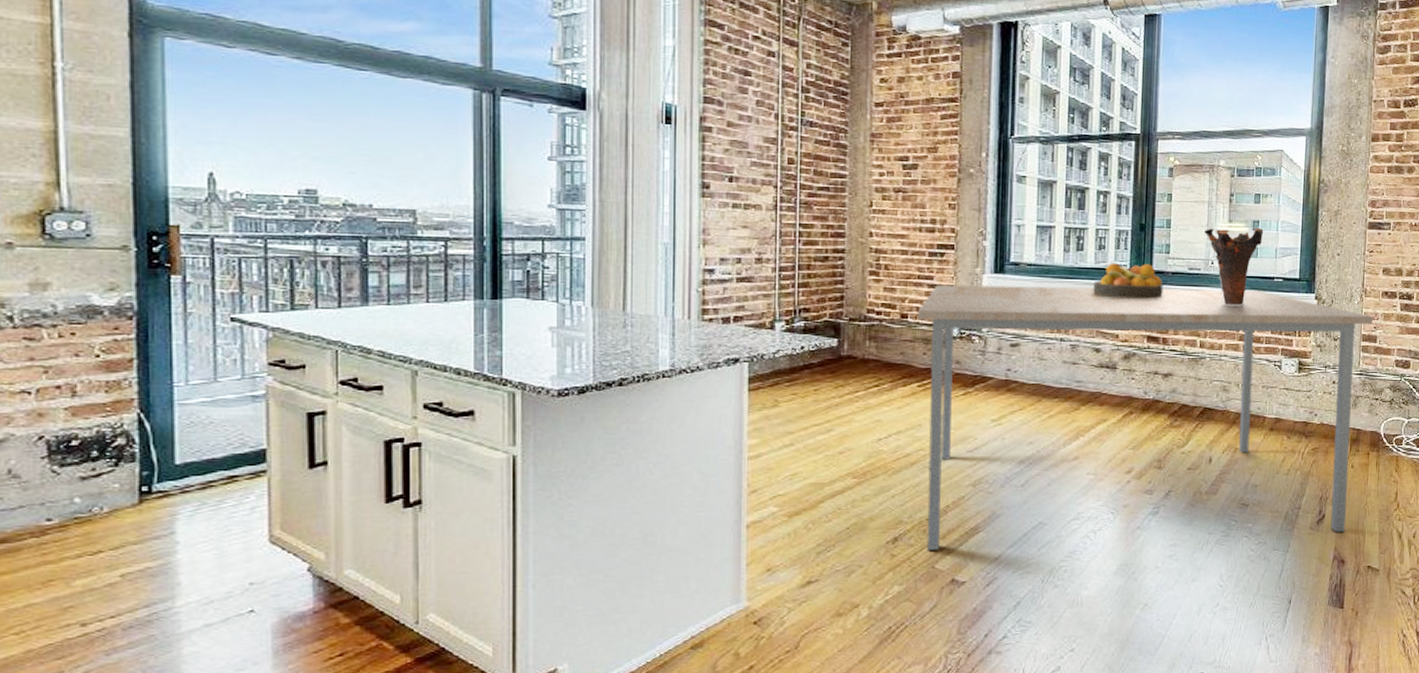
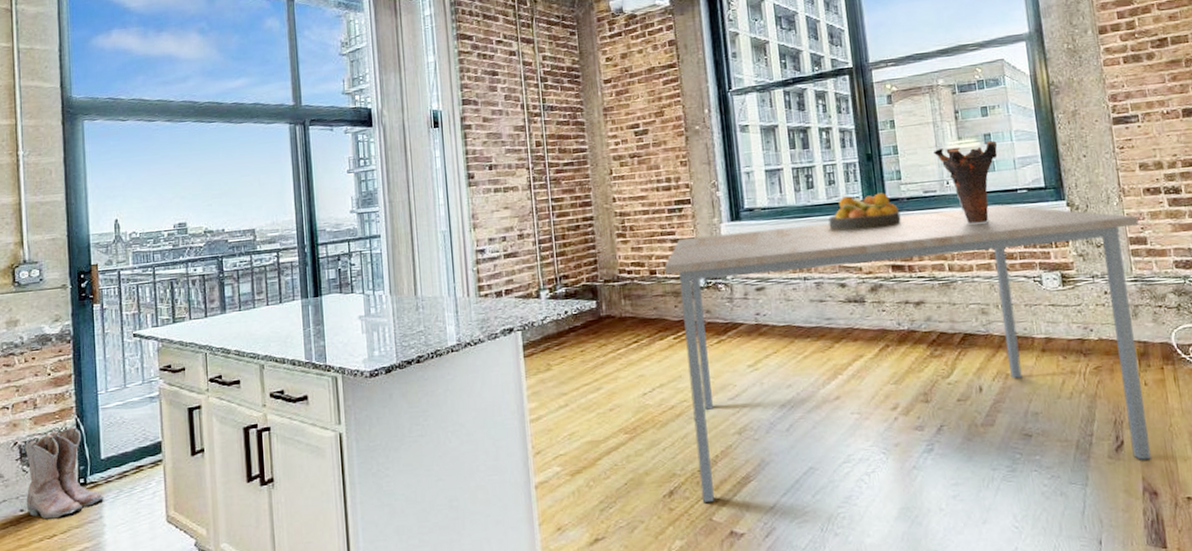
boots: none [56,422,177,532] -> present [25,426,103,519]

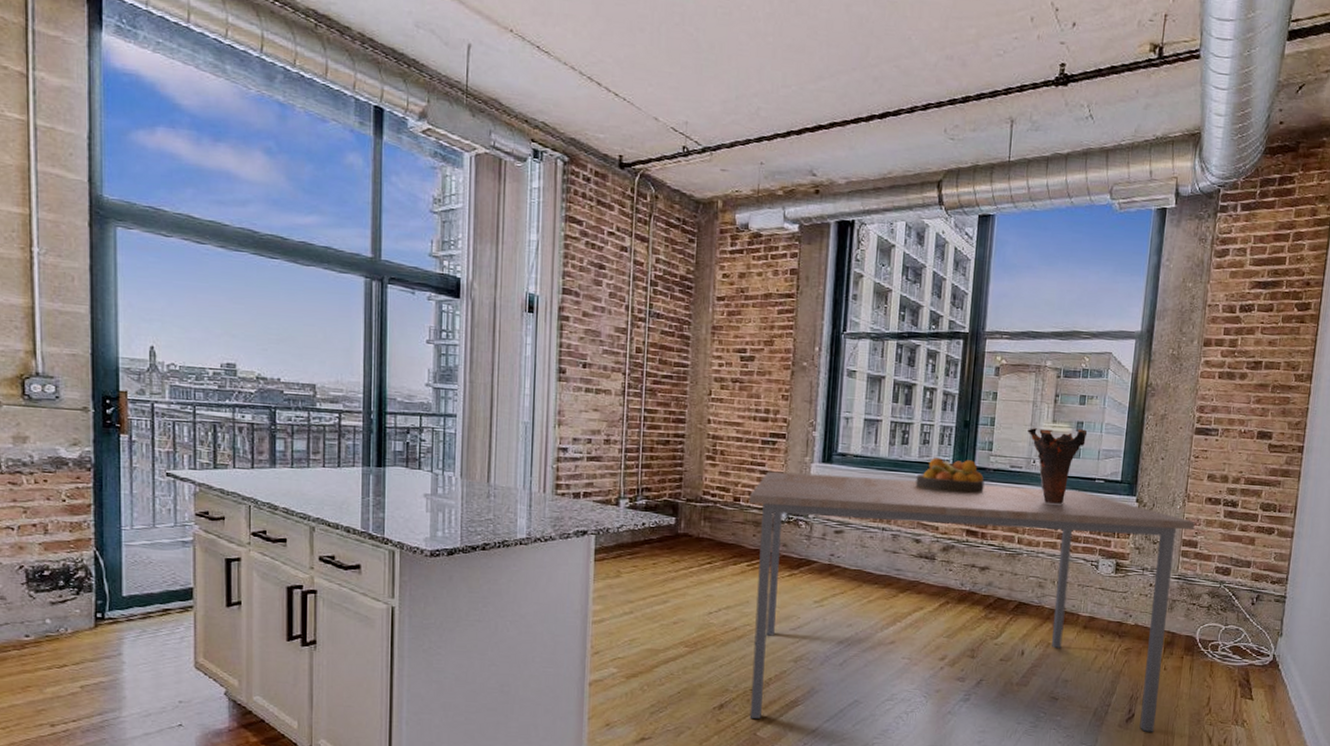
boots: present [25,426,103,519] -> none [32,558,123,649]

